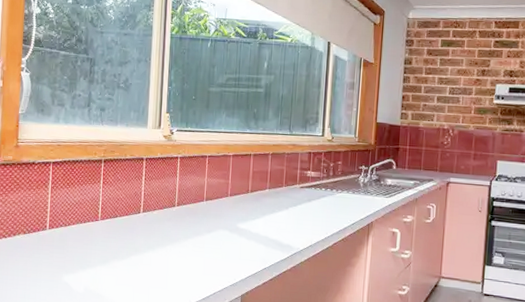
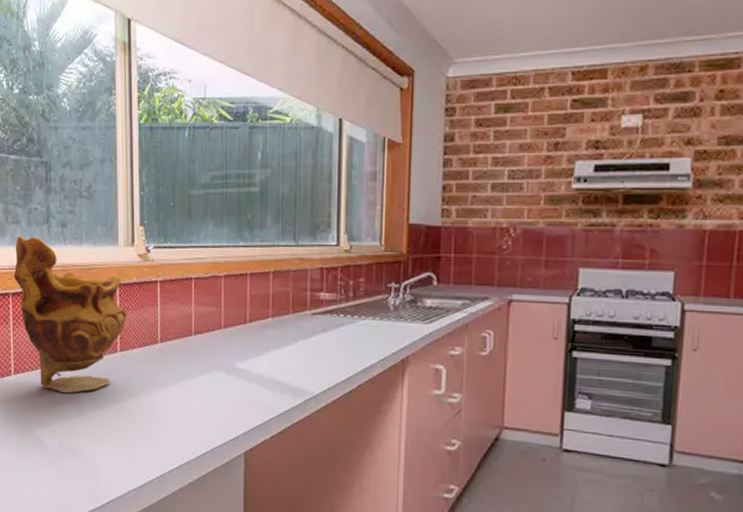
vase: none [55,116,151,246] -> present [13,236,127,393]

